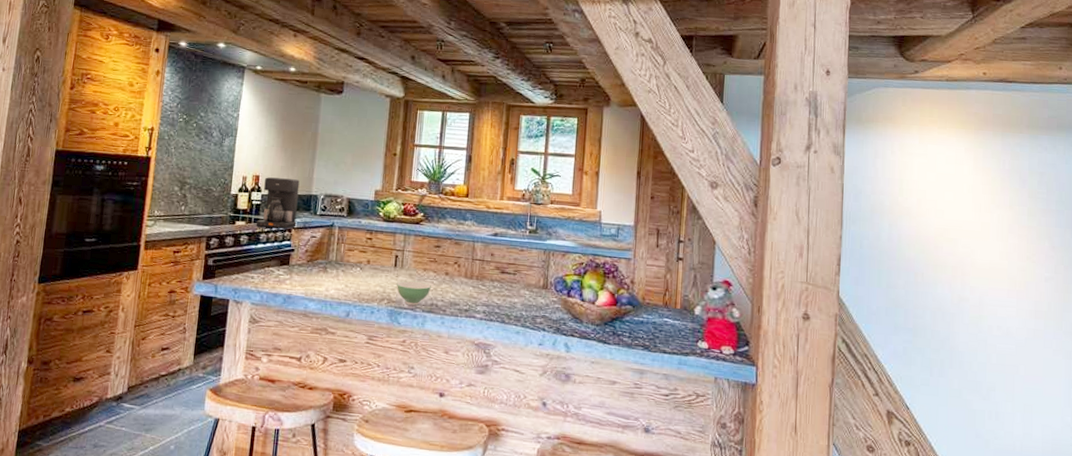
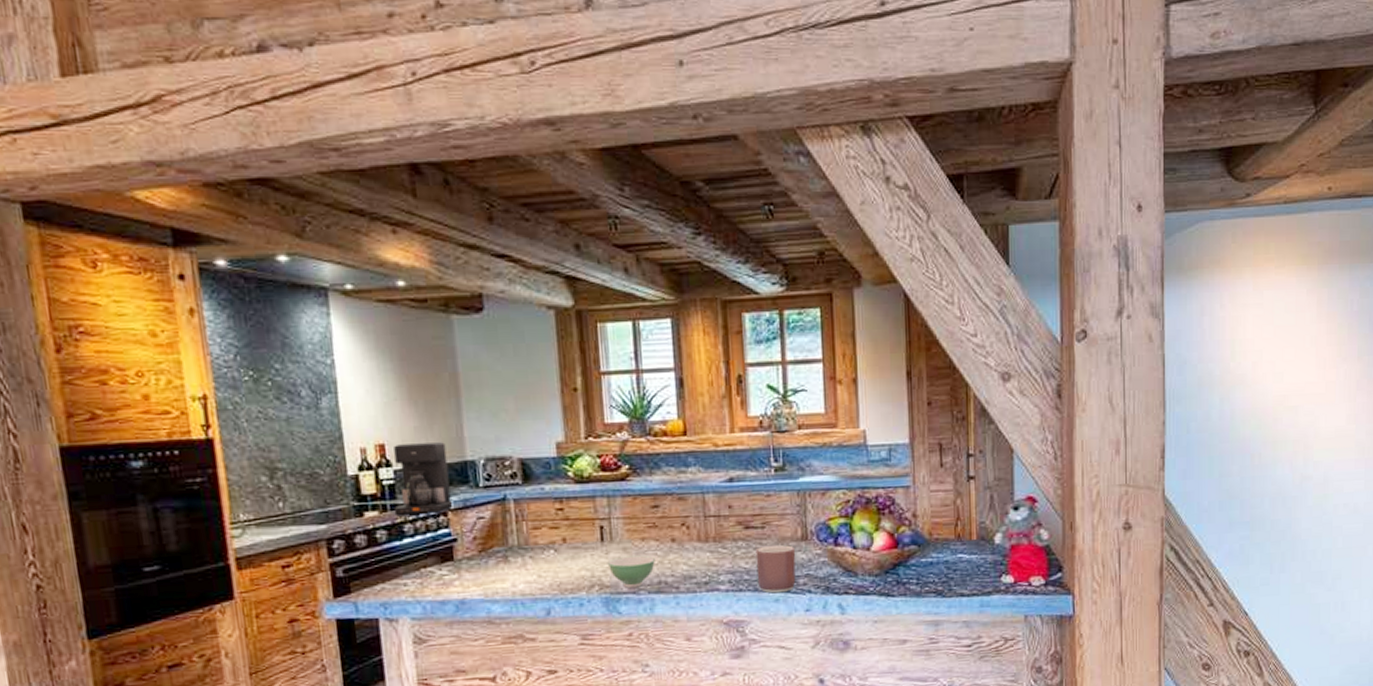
mug: none [505,288,537,328] -> present [755,544,796,594]

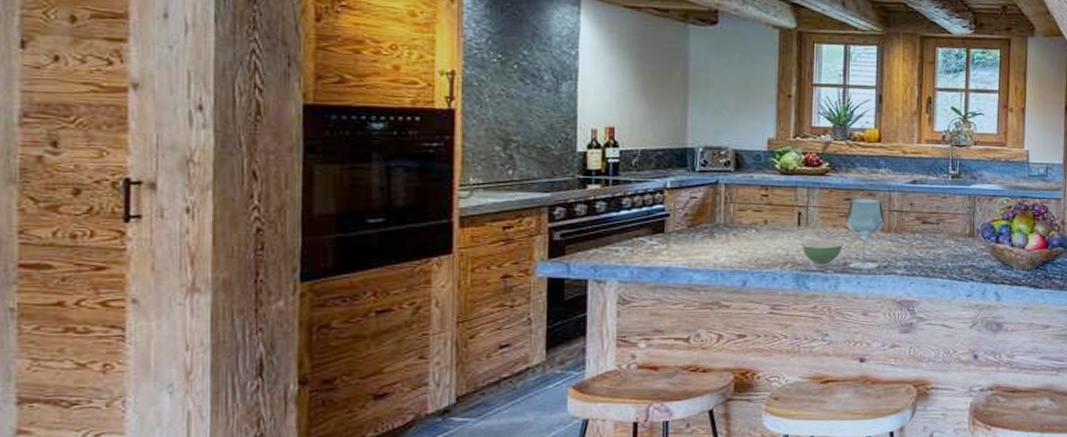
coffee maker: present [394,442,453,516] -> none [615,129,670,191]
wine glass: none [654,503,701,589] -> present [845,198,885,270]
mug: present [755,544,796,594] -> none [929,238,964,280]

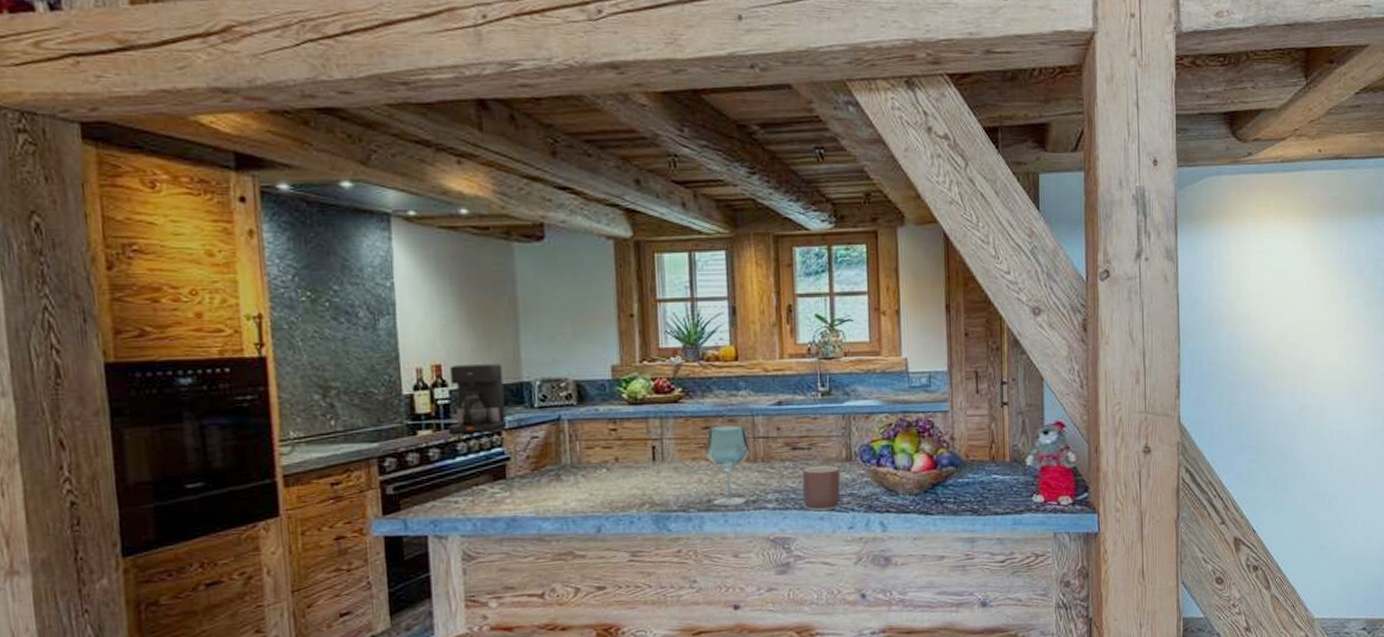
coffee maker: none [615,129,670,191] -> present [448,364,508,435]
bowl: present [801,239,844,267] -> none [658,474,706,506]
mug: none [929,238,964,280] -> present [802,465,840,512]

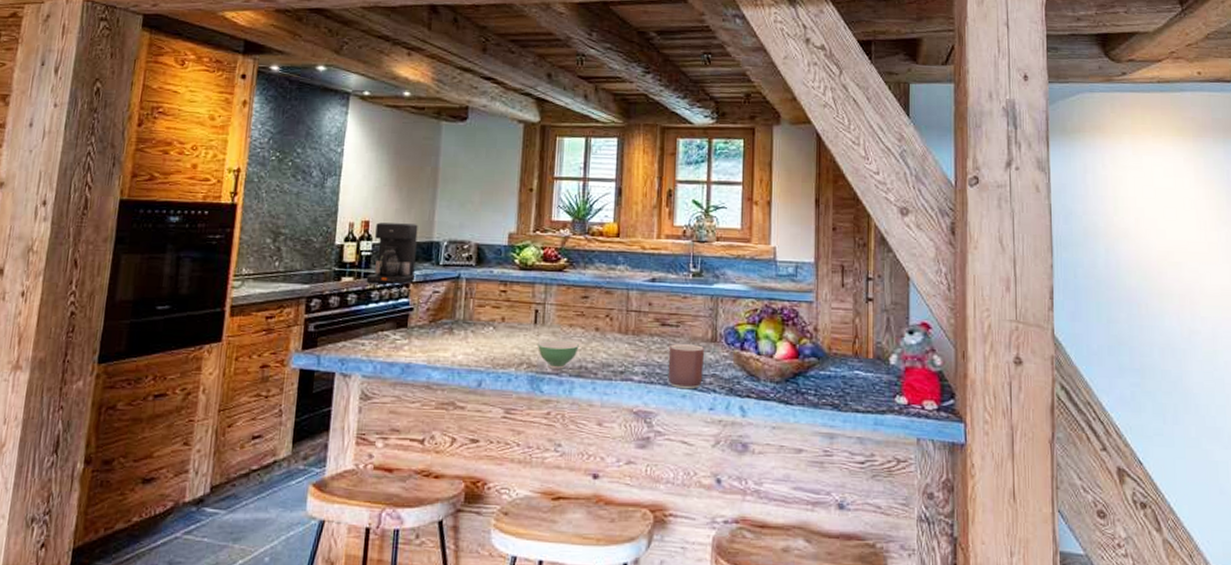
bowl: none [658,474,706,506] -> present [536,339,580,369]
wine glass: present [705,425,750,507] -> none [581,296,622,375]

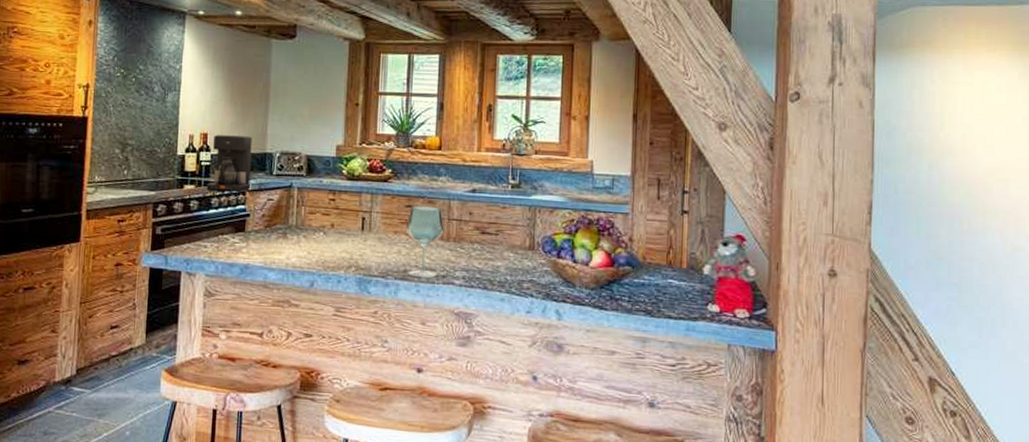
bowl: present [536,339,580,369] -> none [364,245,405,273]
wine glass: none [581,296,622,375] -> present [406,206,444,279]
mug: present [667,343,705,390] -> none [487,250,523,294]

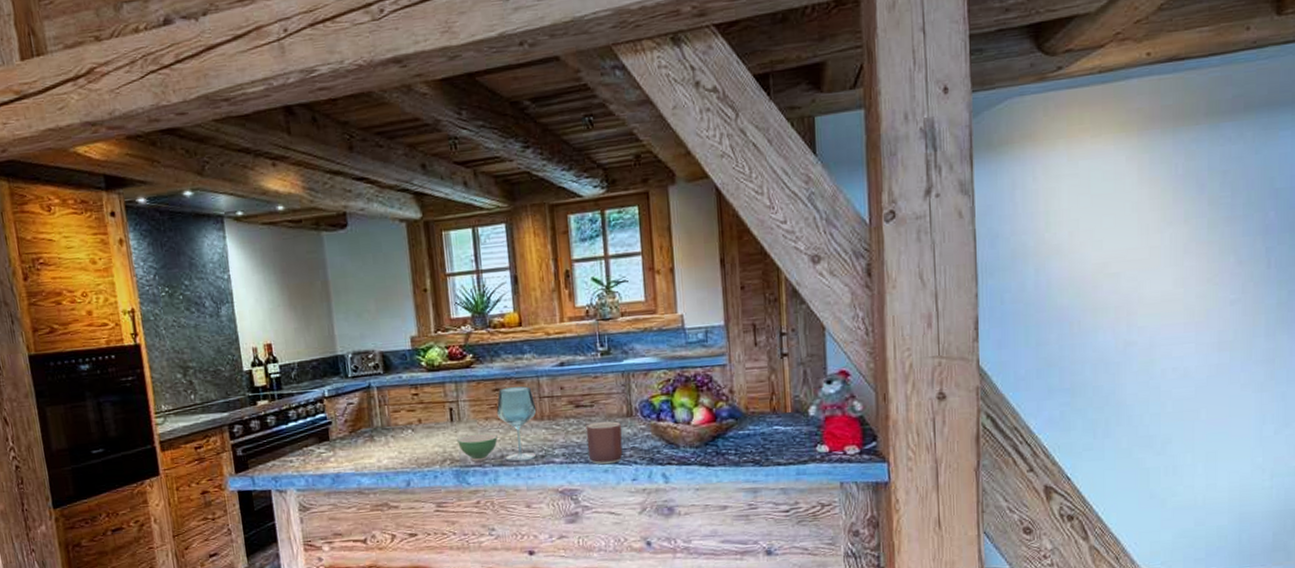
coffee maker: present [206,135,252,193] -> none [279,340,328,404]
bowl: none [364,245,405,273] -> present [456,433,499,462]
mug: none [487,250,523,294] -> present [585,421,623,465]

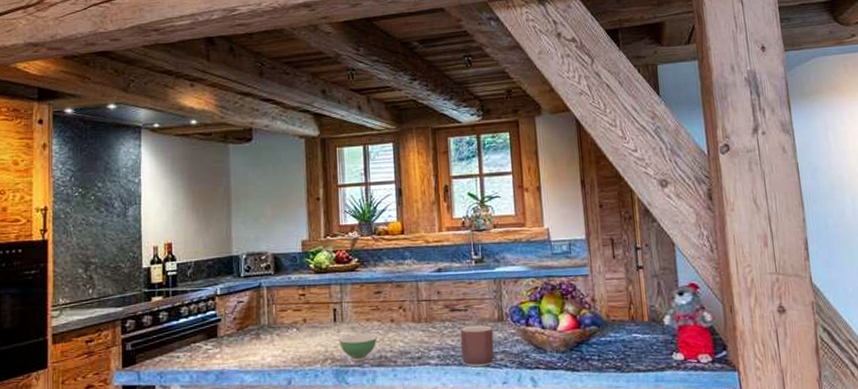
wine glass: present [496,386,537,462] -> none [377,290,415,363]

